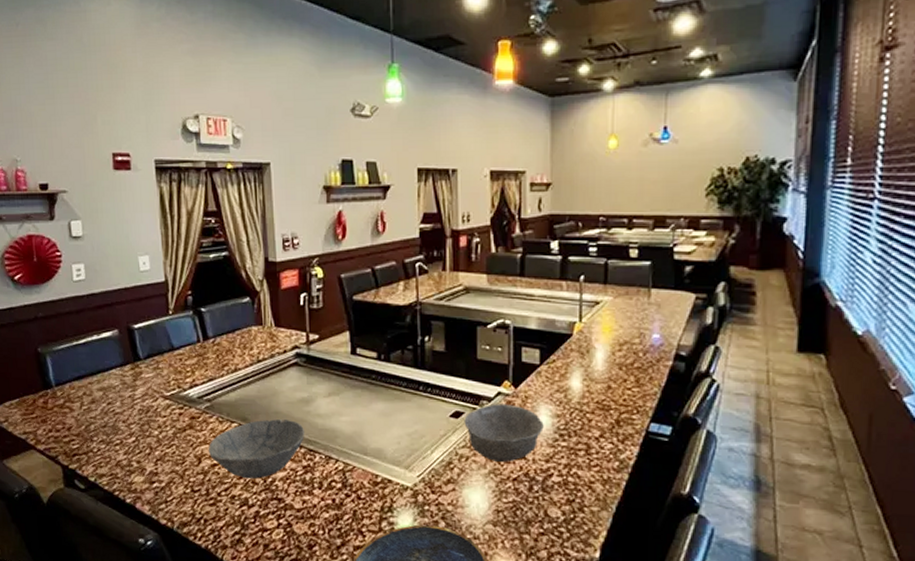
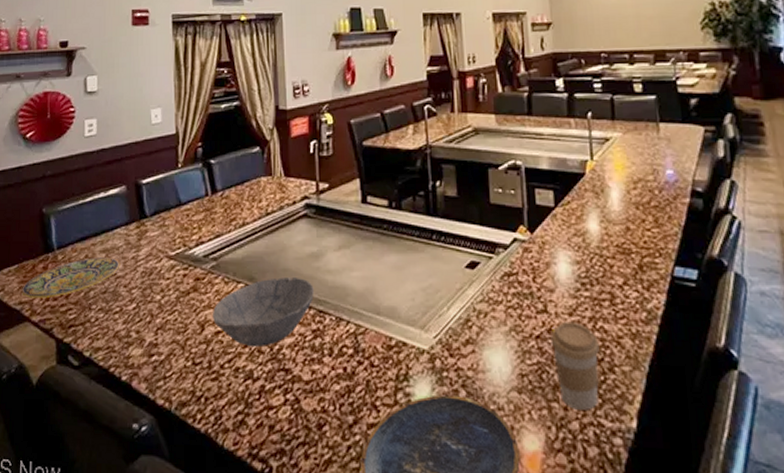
plate: none [25,394,118,430] -> present [22,256,120,299]
bowl: present [464,403,544,463] -> none [480,251,564,318]
coffee cup: none [527,467,572,542] -> present [550,321,600,410]

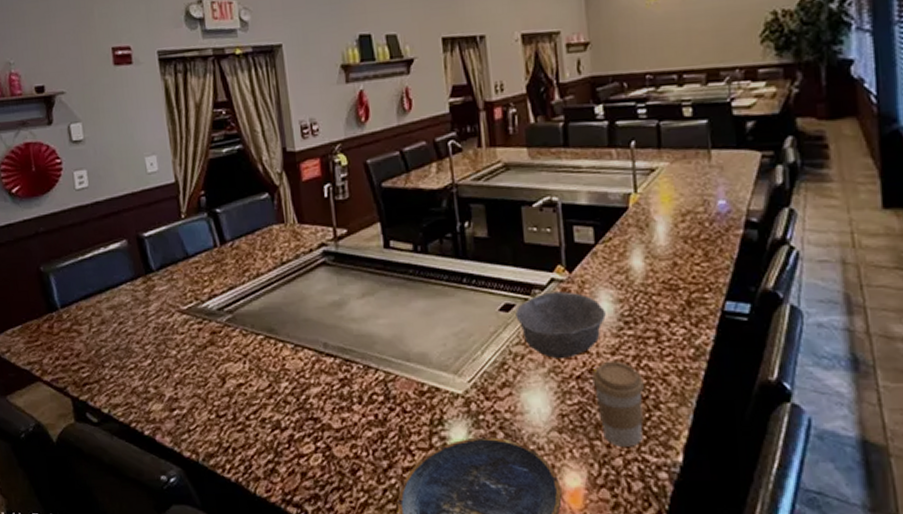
plate: present [22,256,120,299] -> none [29,313,130,358]
bowl: present [212,277,314,348] -> none [232,327,339,398]
bowl: none [480,251,564,318] -> present [515,291,606,360]

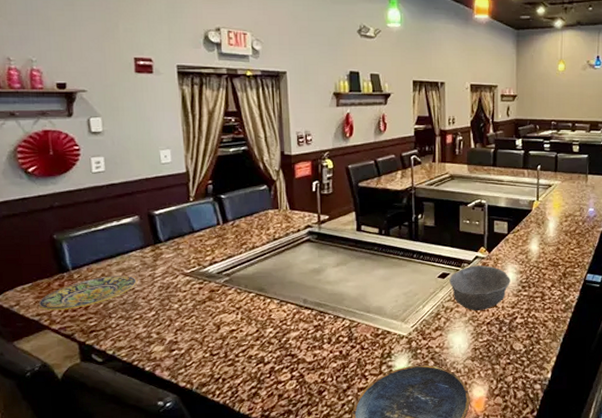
plate: none [29,313,130,358] -> present [38,274,138,311]
coffee cup: present [592,361,644,447] -> none [497,312,531,369]

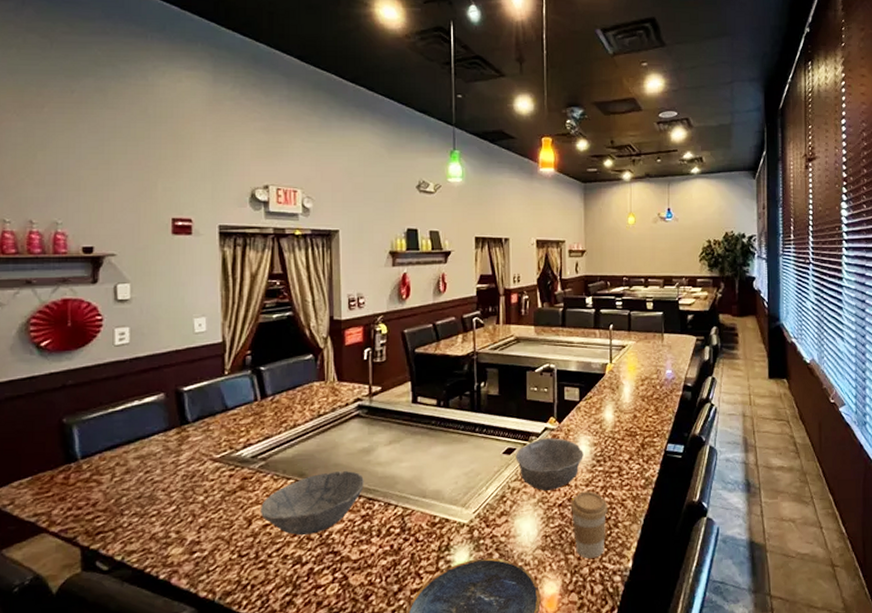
plate: present [38,274,138,311] -> none [37,462,158,509]
bowl: none [226,288,315,340] -> present [259,471,364,536]
coffee cup: none [497,312,531,369] -> present [570,491,608,559]

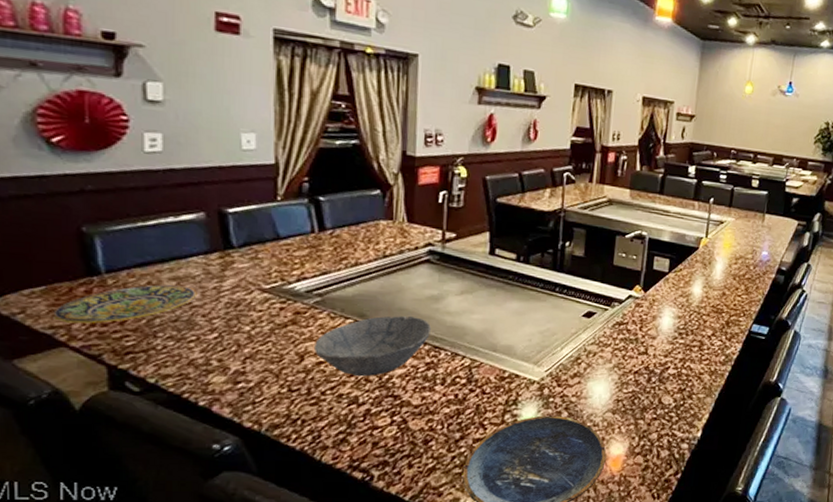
plate: none [37,462,158,509] -> present [53,284,197,324]
bowl: present [516,438,584,492] -> none [595,305,667,358]
coffee cup: present [570,491,608,559] -> none [646,361,684,425]

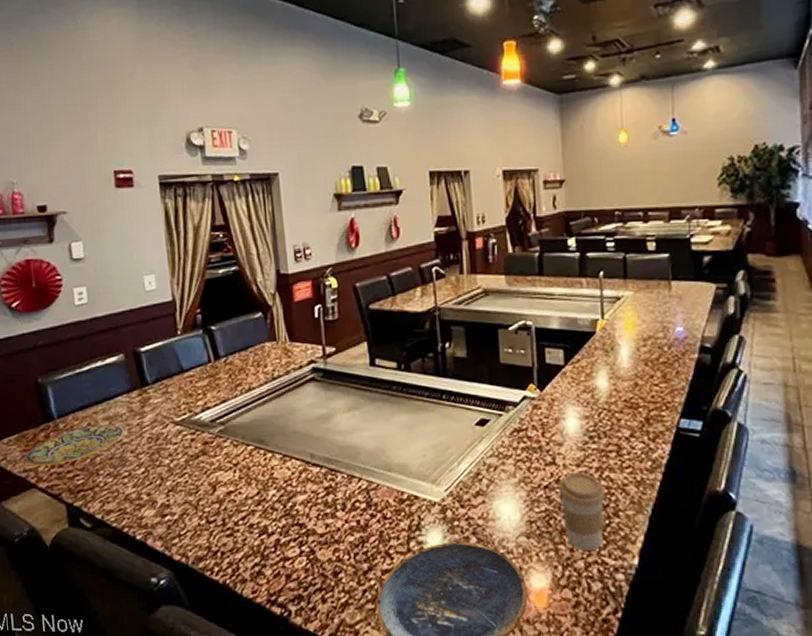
bowl: present [313,316,431,377] -> none [223,439,325,505]
coffee cup: none [646,361,684,425] -> present [558,472,605,551]

